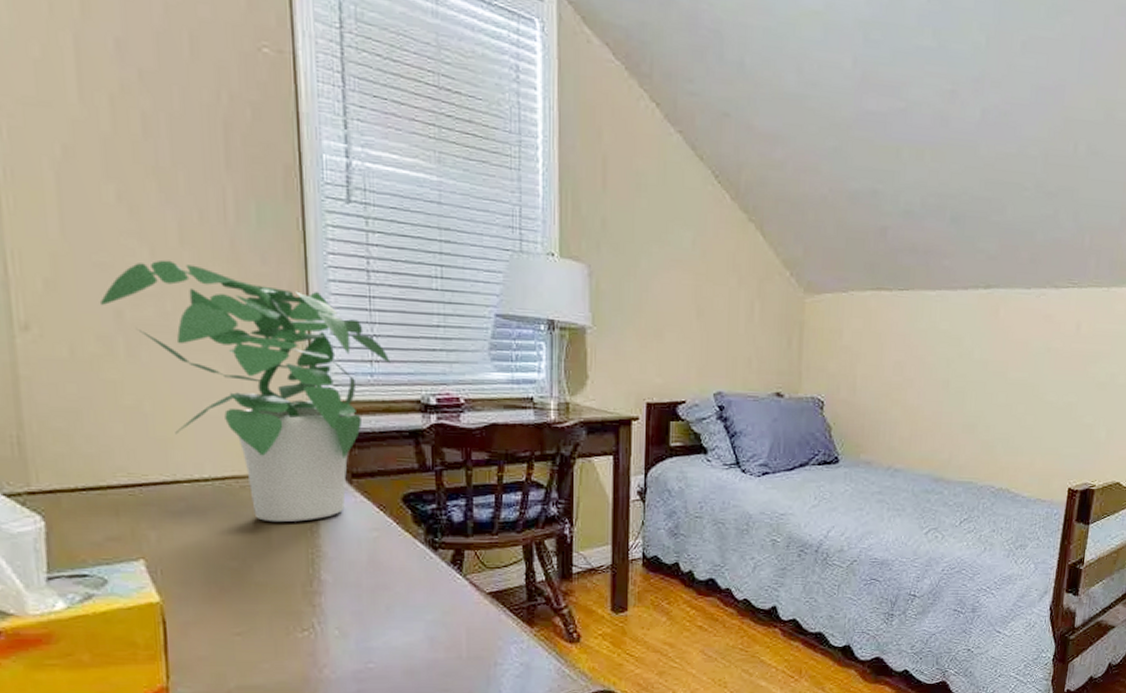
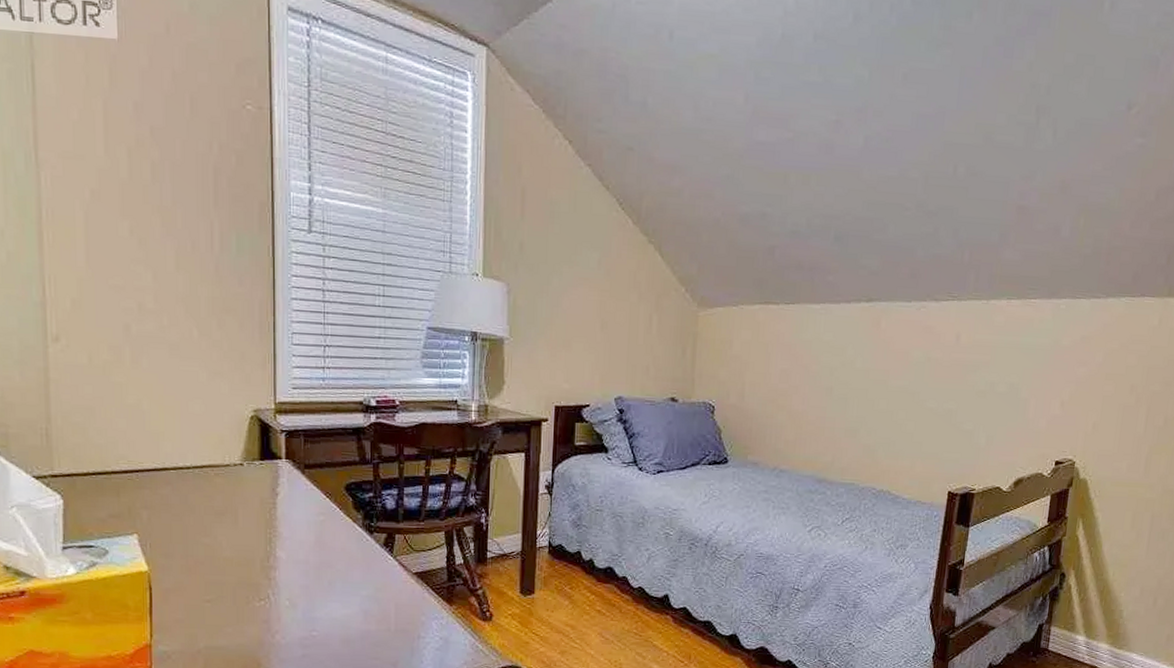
potted plant: present [99,259,391,523] -> none [112,282,339,506]

